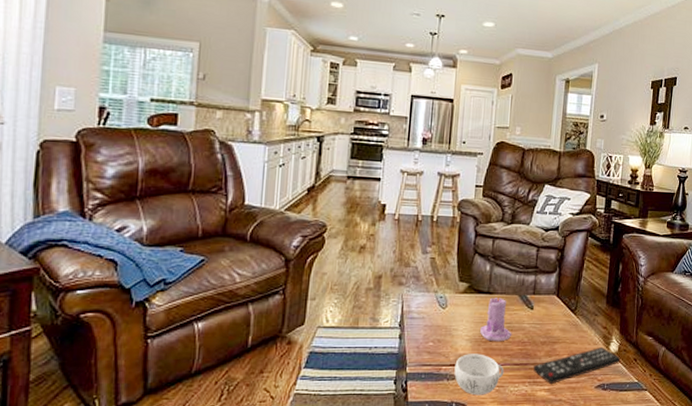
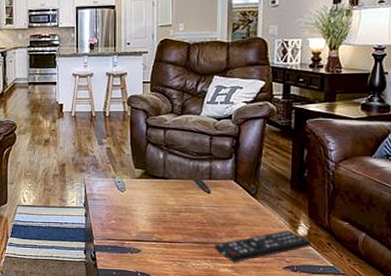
decorative bowl: present [454,354,504,396] -> none [137,231,185,268]
candle: present [480,294,512,342] -> none [159,179,190,222]

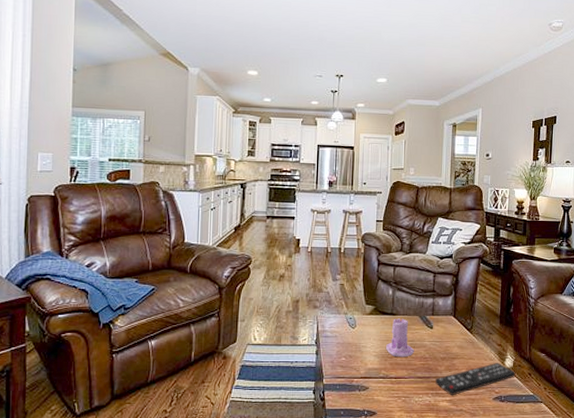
candle: none [159,179,190,222] -> present [386,315,415,358]

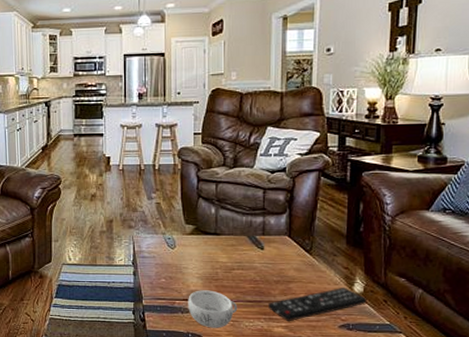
decorative bowl: none [365,368,409,405] -> present [188,290,238,328]
candle: present [386,315,415,358] -> none [210,235,243,280]

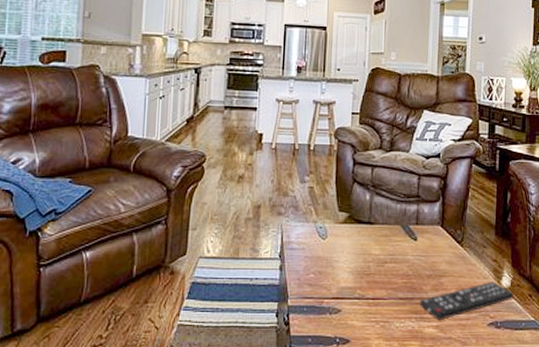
decorative bowl: present [188,290,238,328] -> none [337,286,389,331]

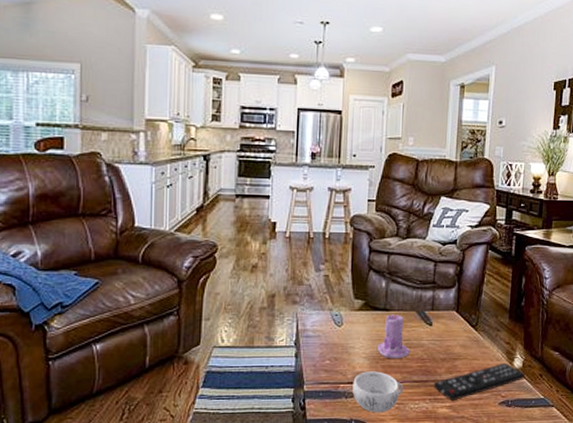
decorative bowl: none [337,286,389,331] -> present [352,371,404,413]
candle: none [362,224,396,275] -> present [378,310,411,359]

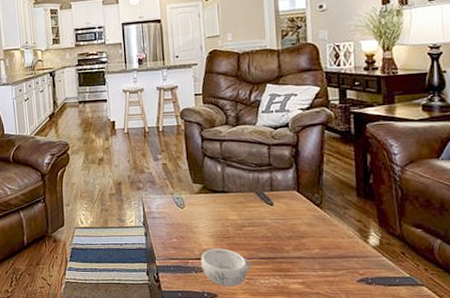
candle: present [378,310,411,359] -> none [221,192,254,237]
remote control: present [434,362,525,402] -> none [282,240,384,278]

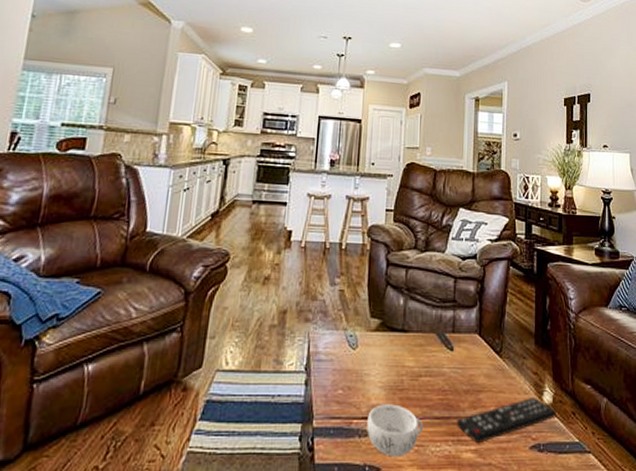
remote control: none [282,240,384,278] -> present [457,396,557,444]

